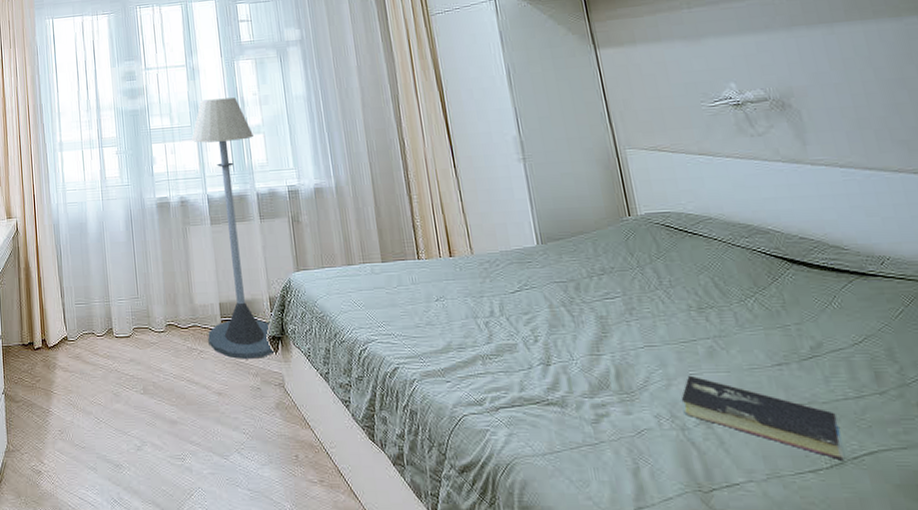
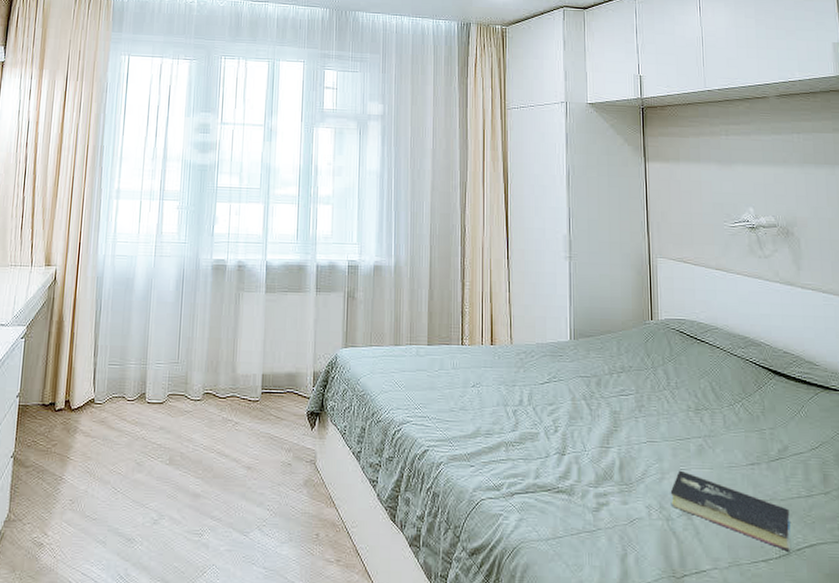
floor lamp: present [192,97,277,359] -> none [245,163,322,434]

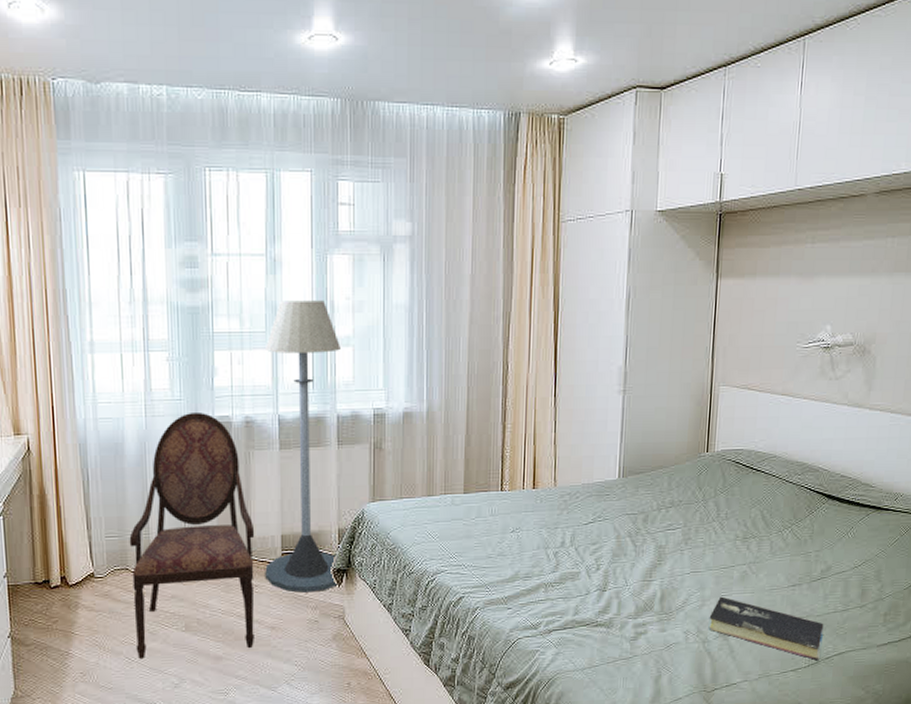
armchair: none [122,255,239,491] -> present [129,413,255,660]
floor lamp: none [245,163,322,434] -> present [265,300,341,593]

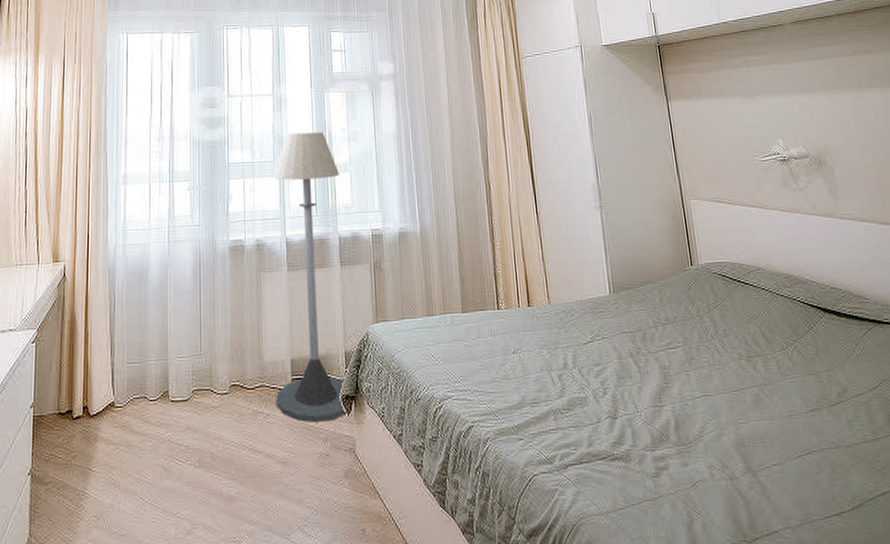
armchair: present [129,413,255,660] -> none [149,237,266,500]
book: present [708,596,824,661] -> none [731,424,863,503]

